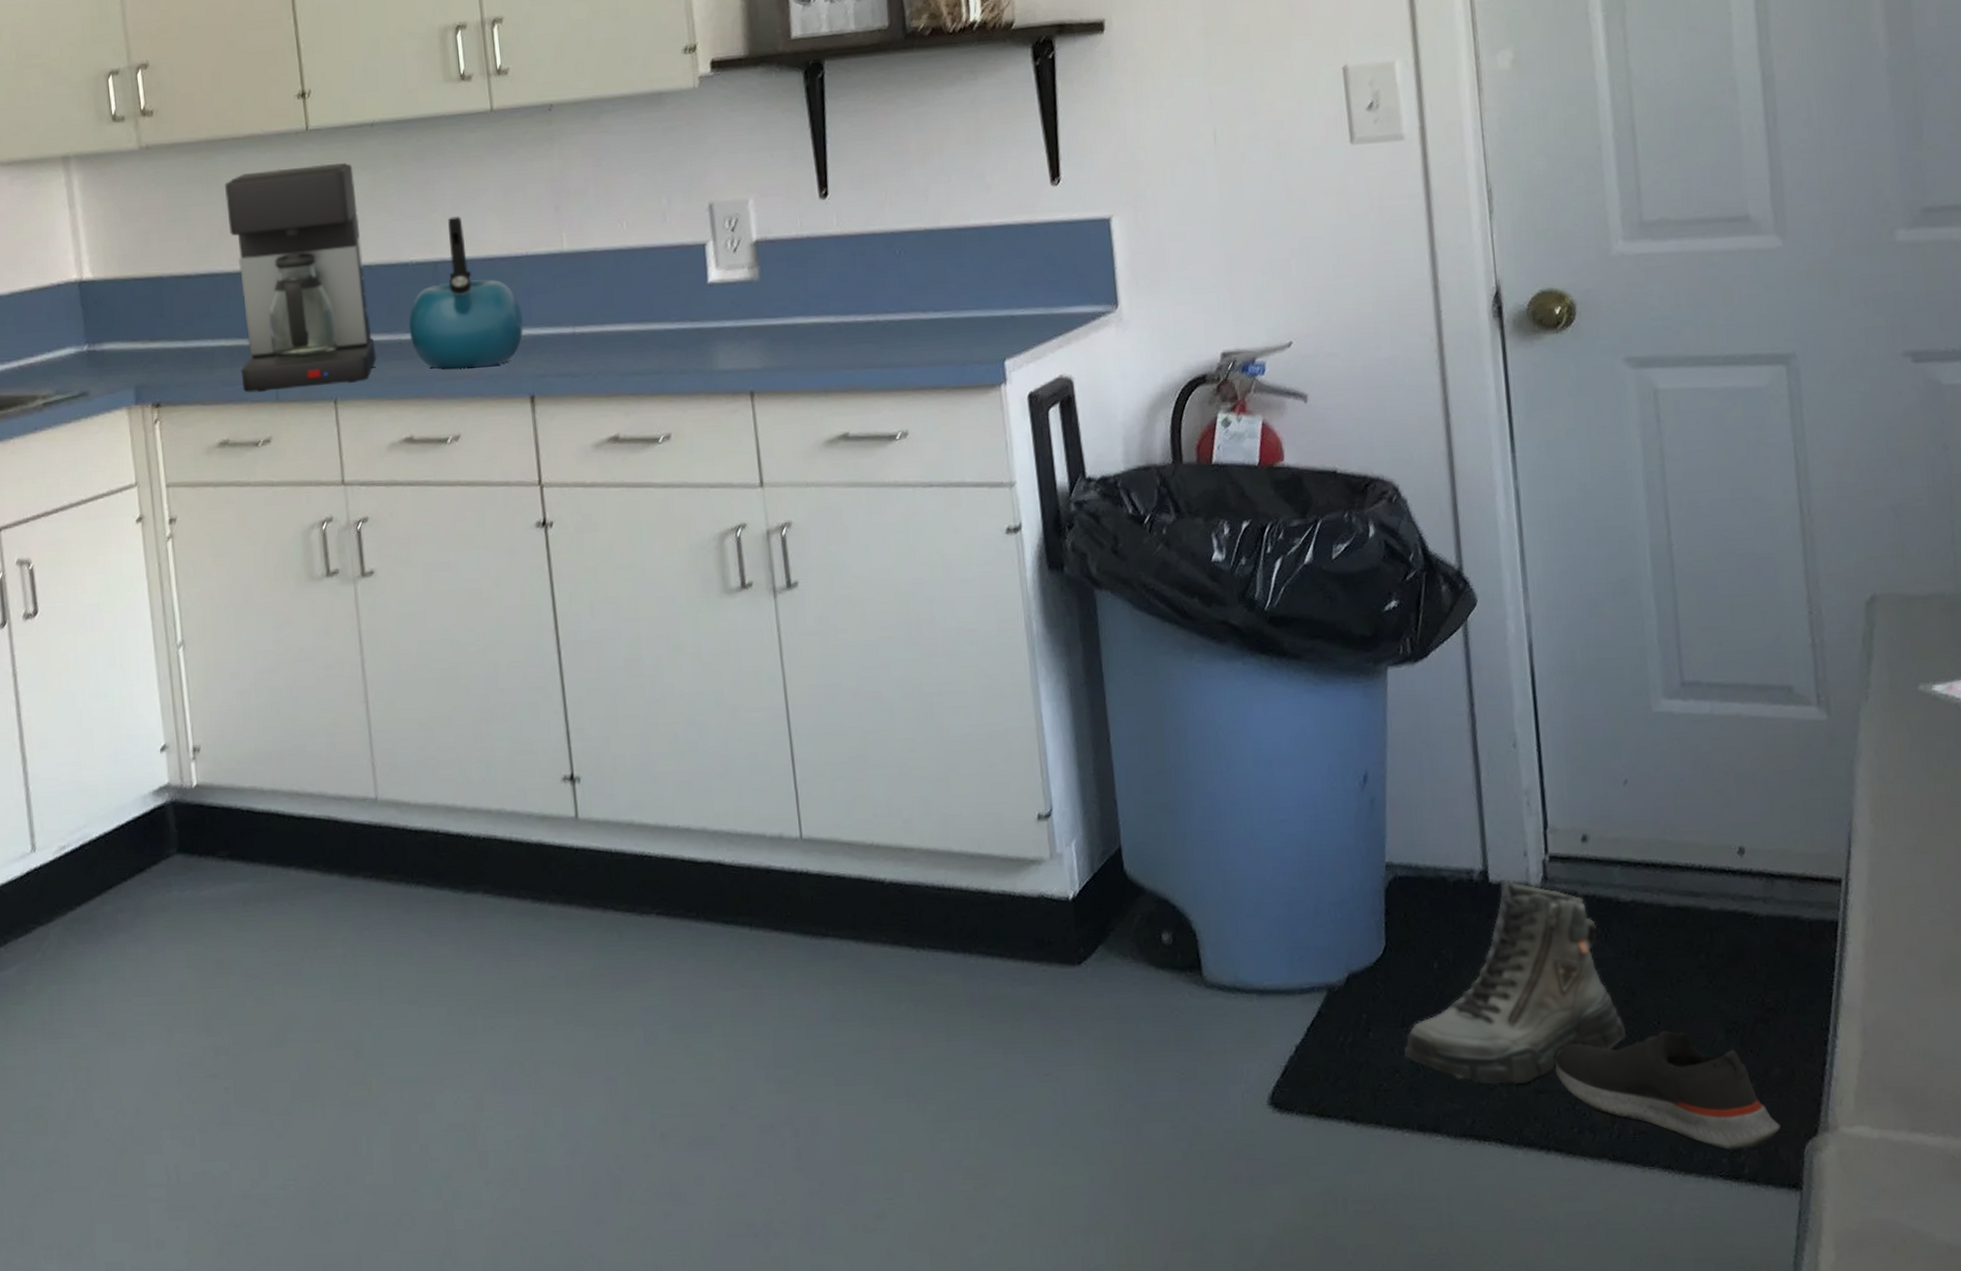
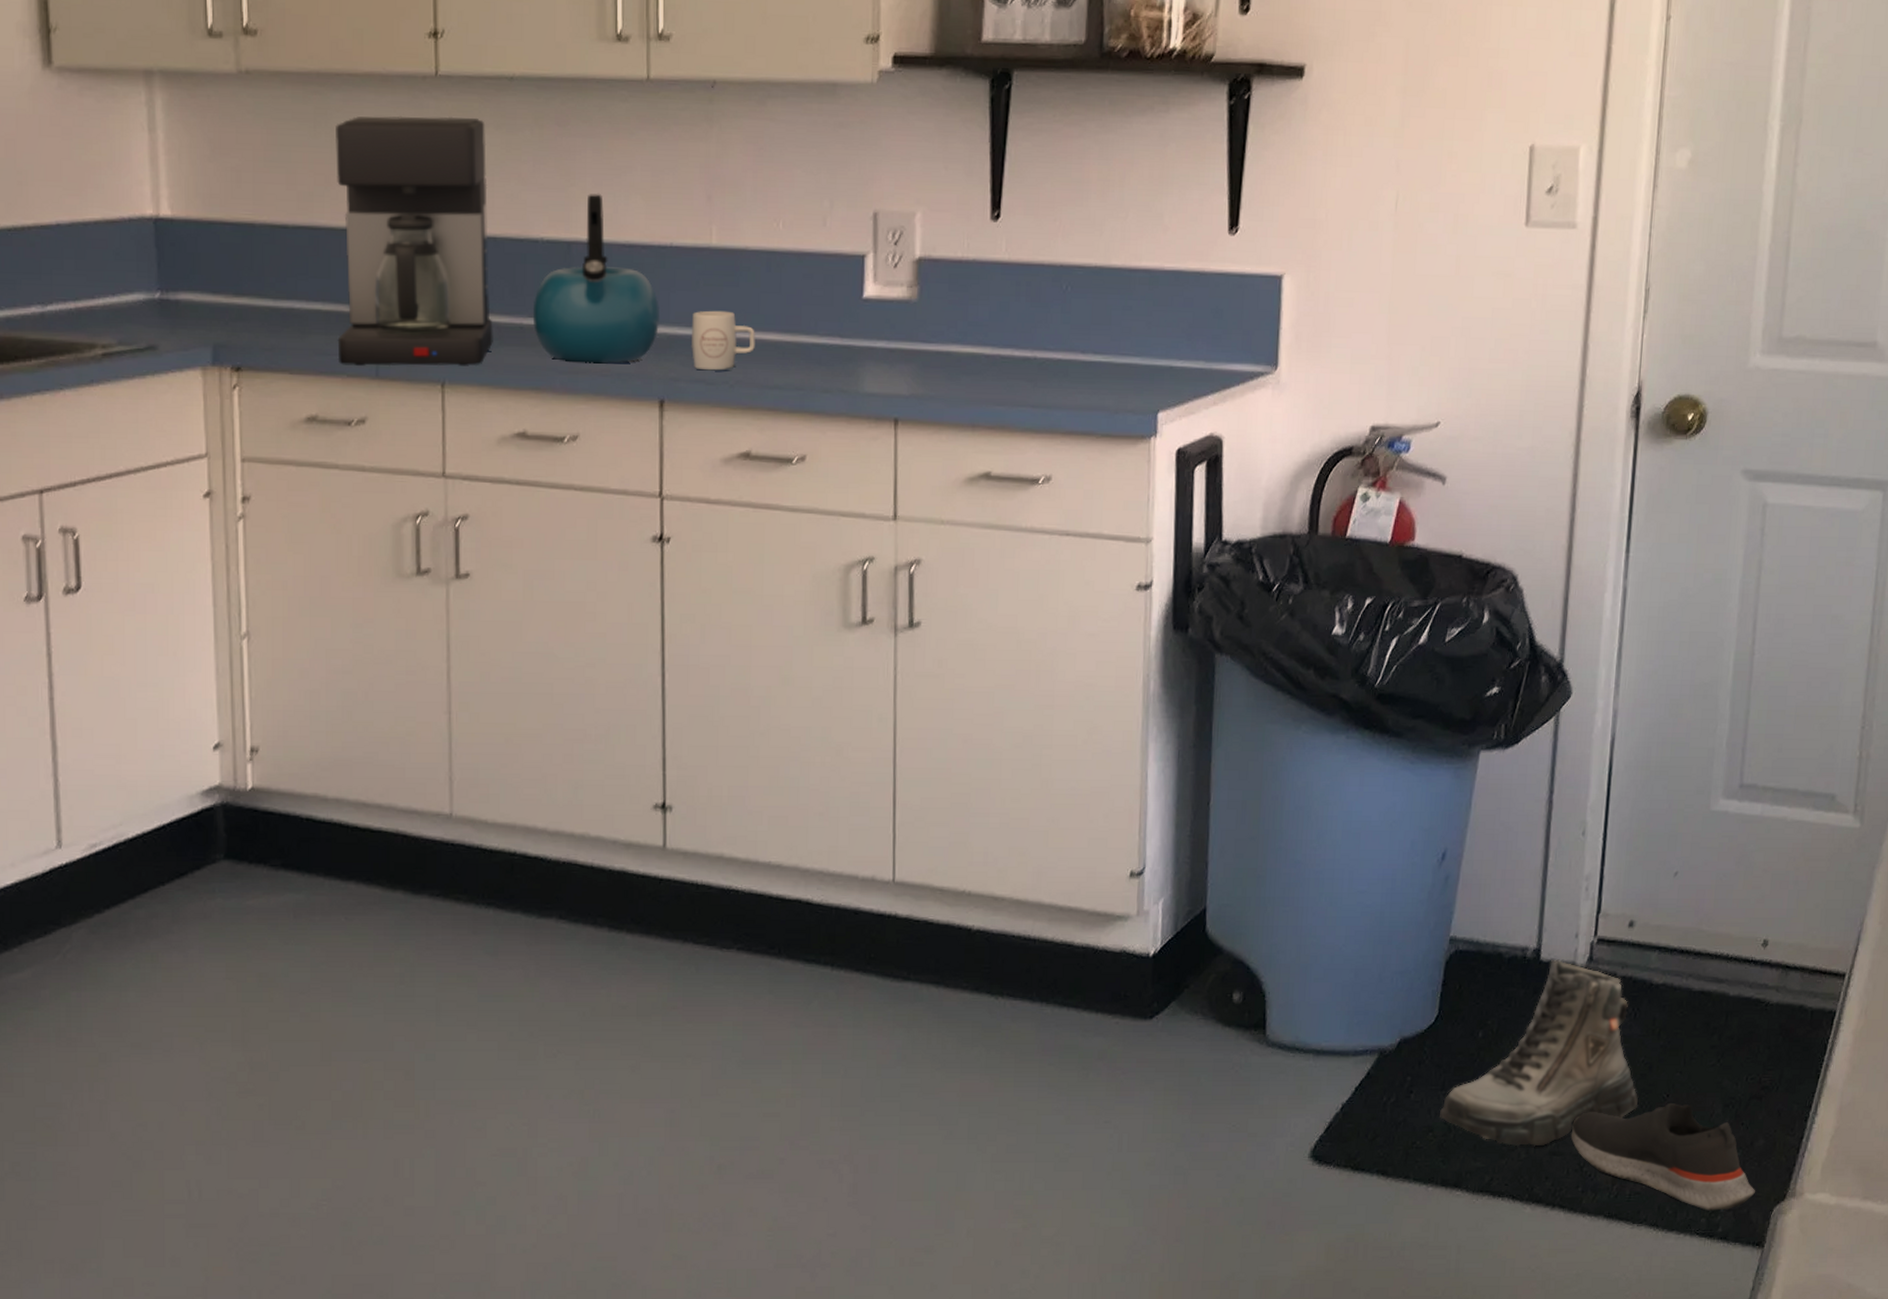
mug: none [552,308,613,365] -> present [692,310,755,371]

